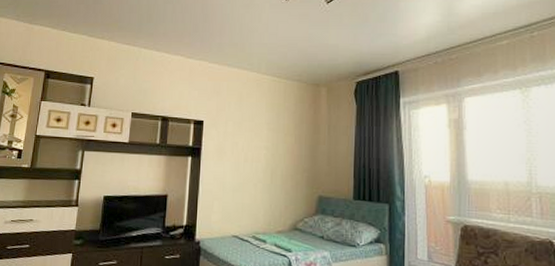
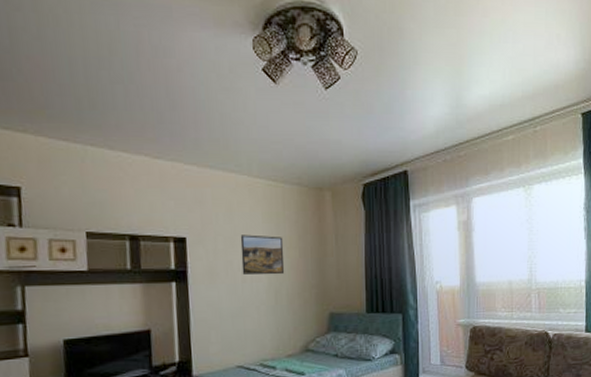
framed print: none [245,121,282,158] -> present [240,234,285,275]

